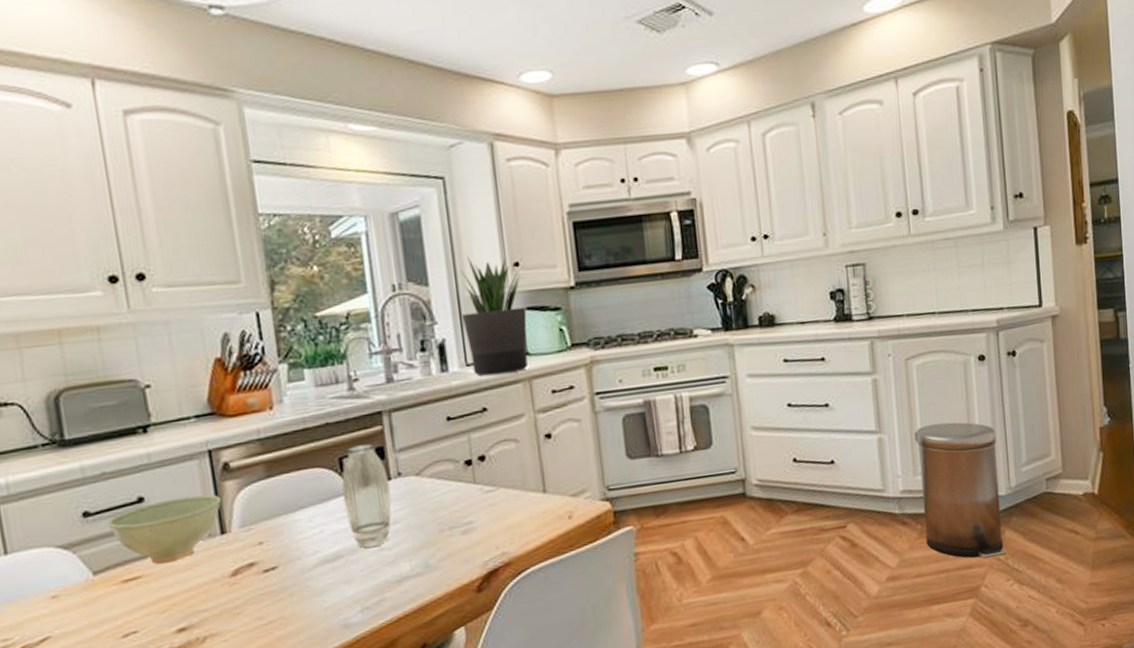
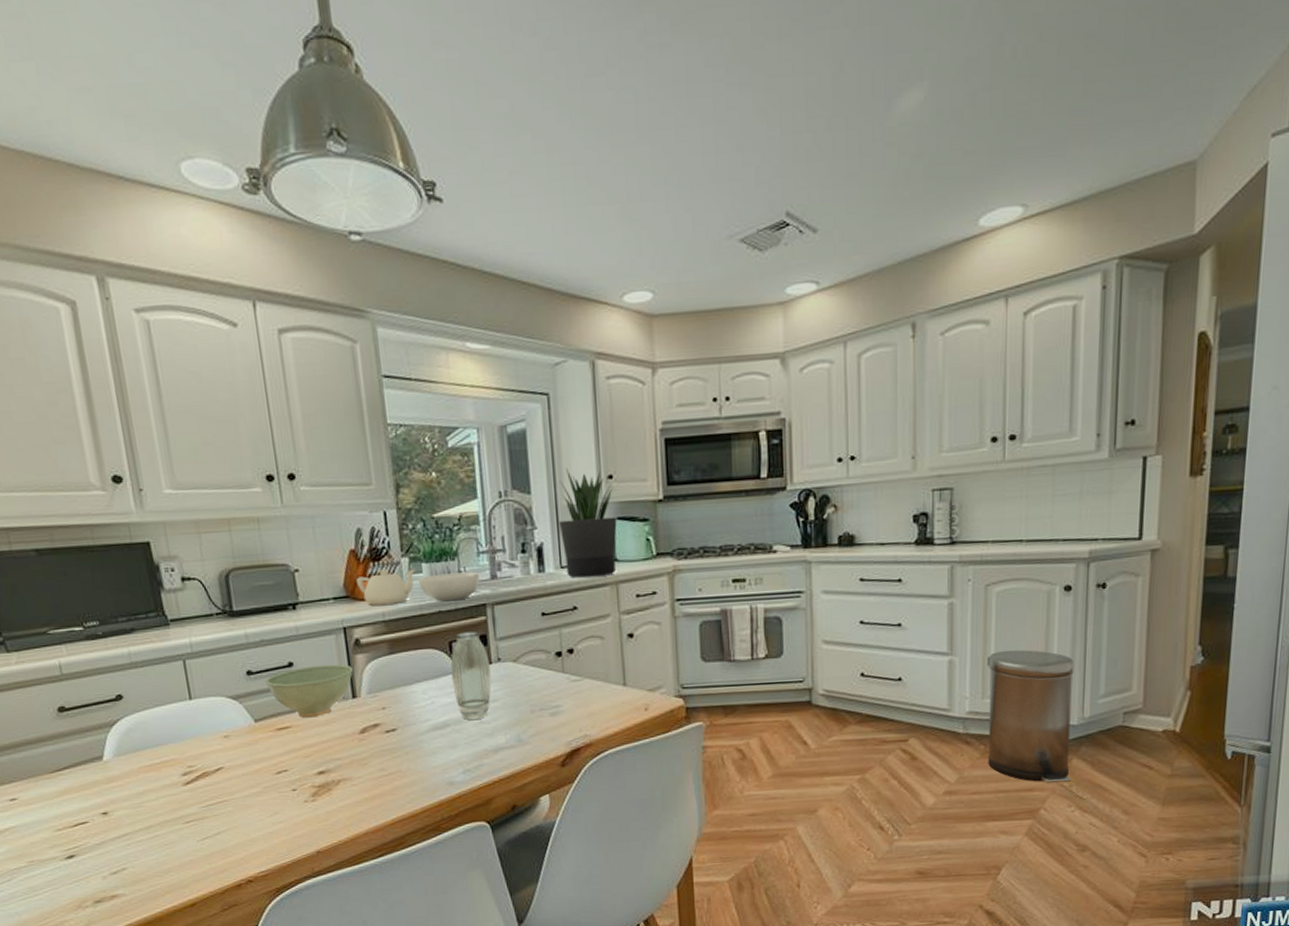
teapot: none [223,375,297,422] -> present [356,568,416,605]
bowl: none [301,375,374,413] -> present [419,572,480,602]

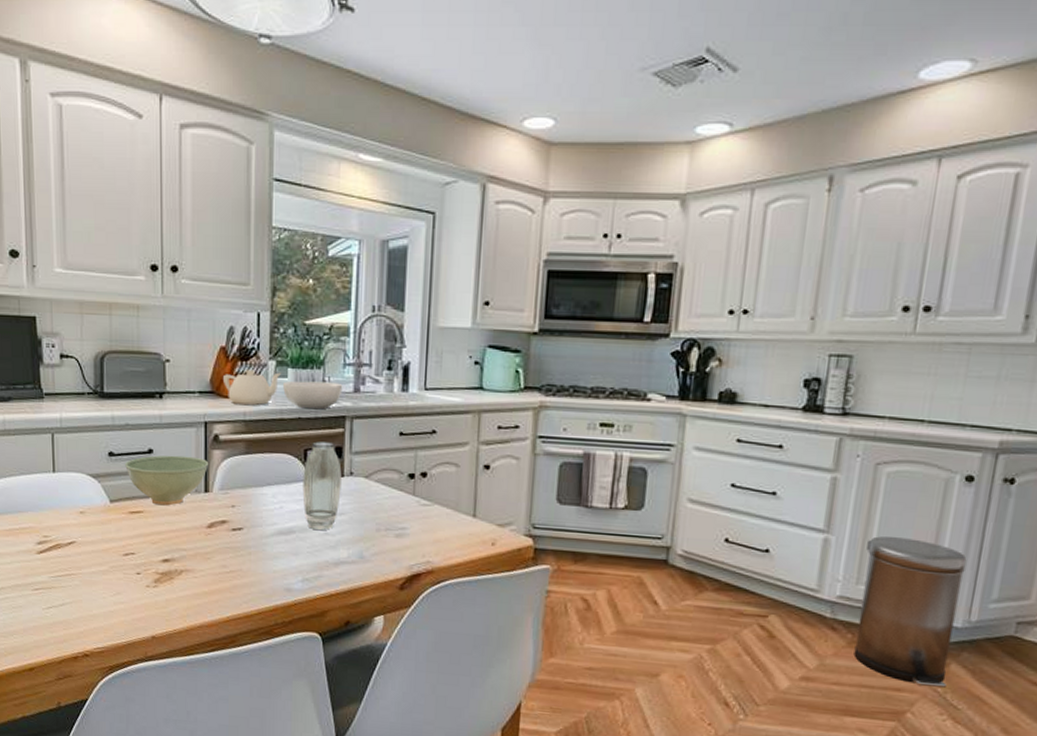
planter: present [558,468,617,578] -> none [428,290,489,403]

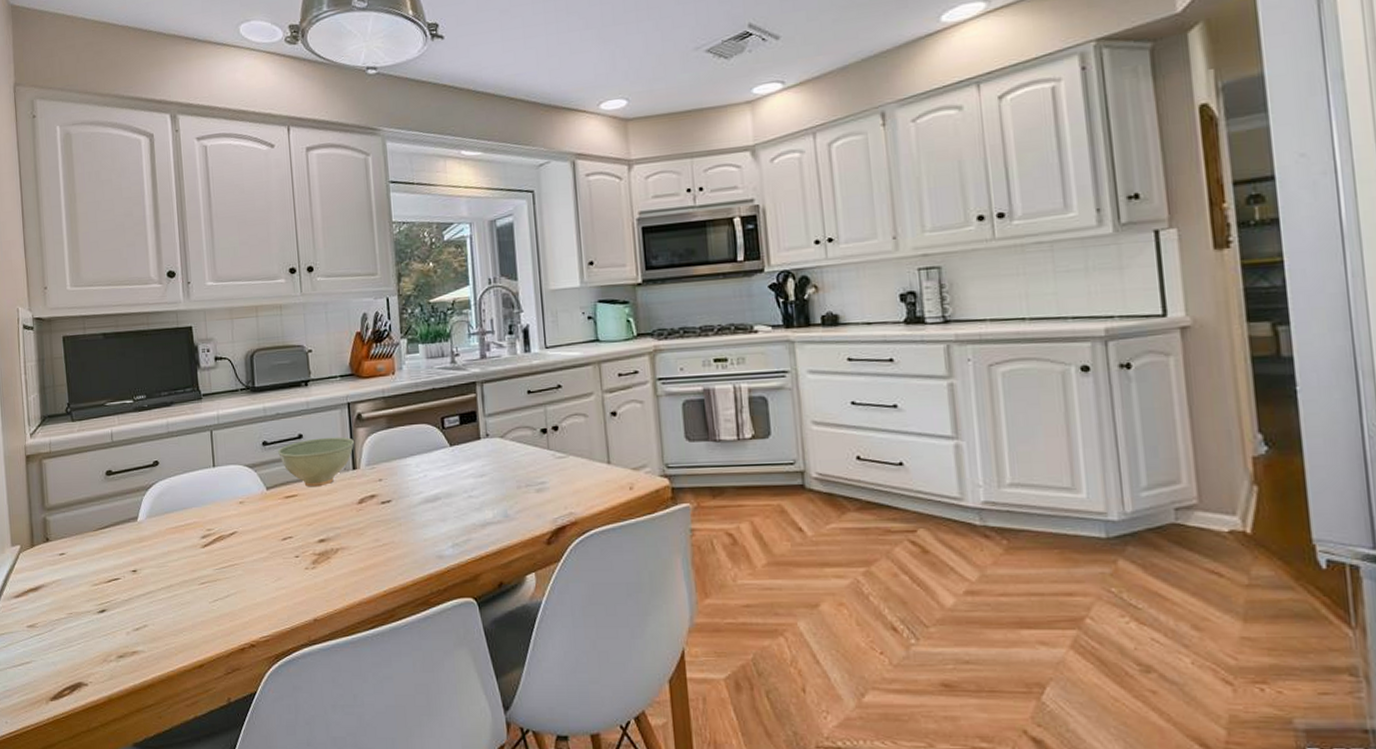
teapot: present [222,369,282,405] -> none [360,349,414,383]
bowl: present [283,380,343,410] -> none [416,352,470,380]
vase: present [302,441,342,530] -> none [442,408,480,493]
pedal bin: present [853,536,967,689] -> none [999,435,1119,588]

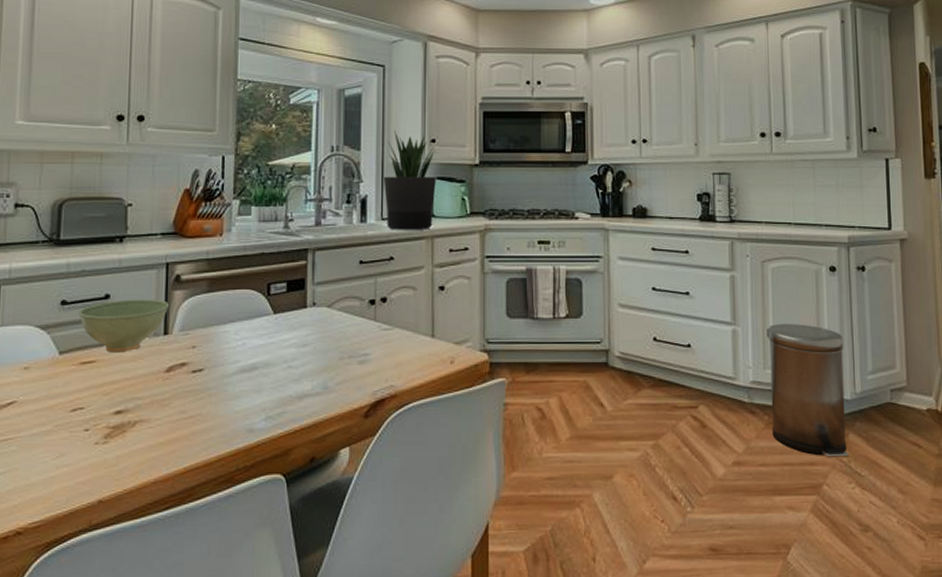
planter: none [543,256,598,358] -> present [383,130,436,230]
pedal bin: none [999,435,1119,588] -> present [767,324,849,458]

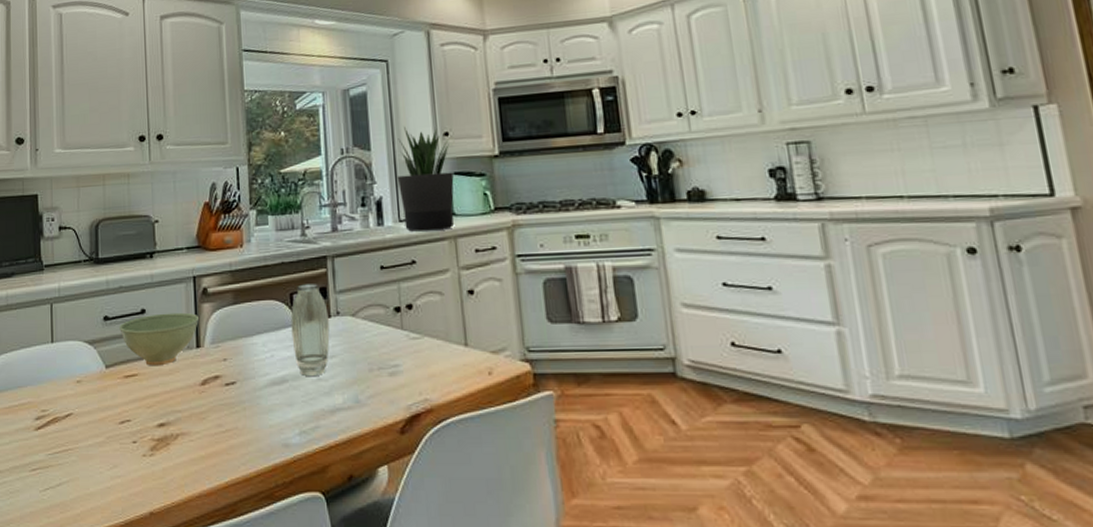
vase: none [265,275,305,363] -> present [290,284,330,376]
pedal bin: present [767,324,849,458] -> none [884,322,1030,496]

